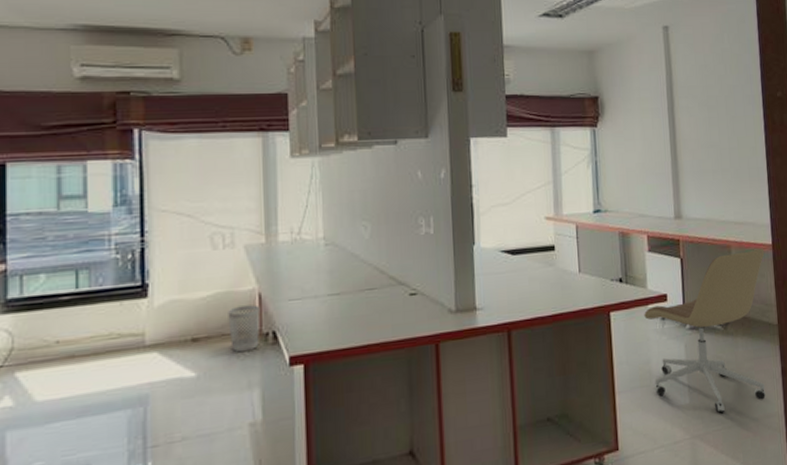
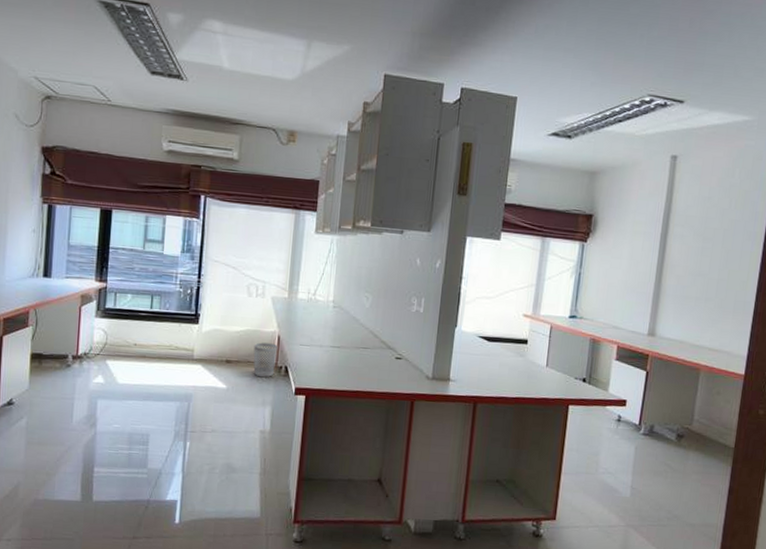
office chair: present [644,249,767,414] -> none [598,375,734,513]

